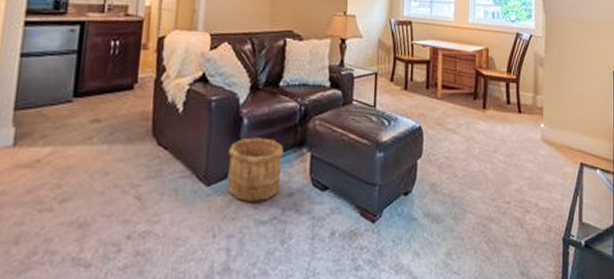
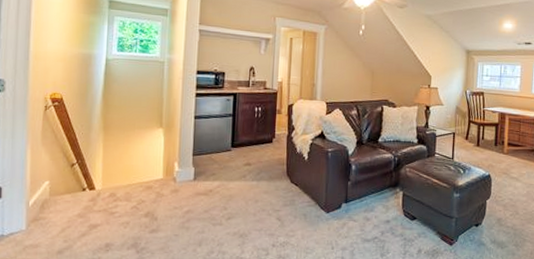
wooden bucket: present [227,137,284,203] -> none [341,179,382,226]

